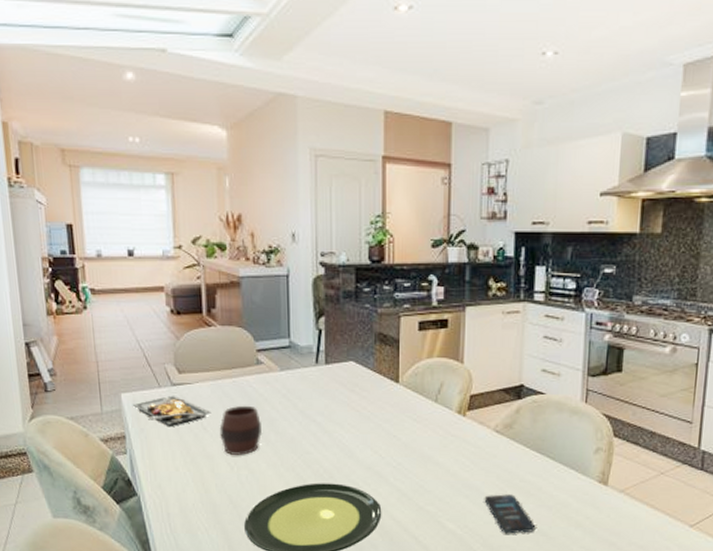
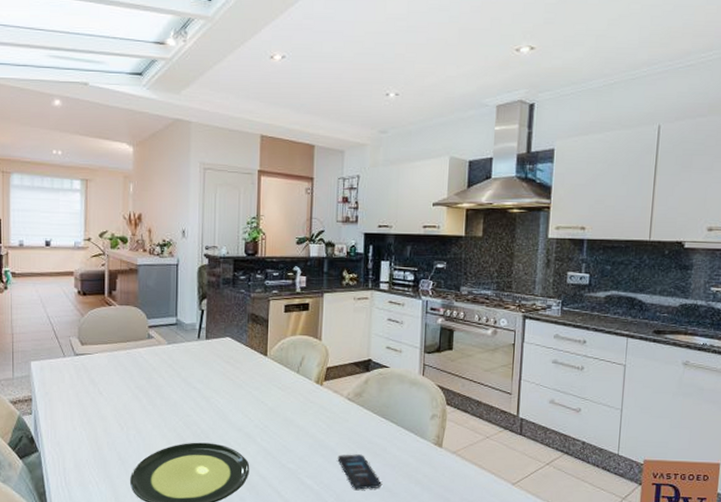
plate: present [132,395,212,428] -> none [40,364,107,392]
cup: present [219,405,263,455] -> none [113,373,150,417]

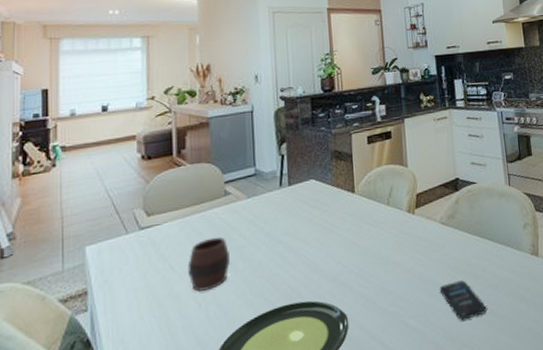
cup: none [113,373,150,417] -> present [187,237,231,292]

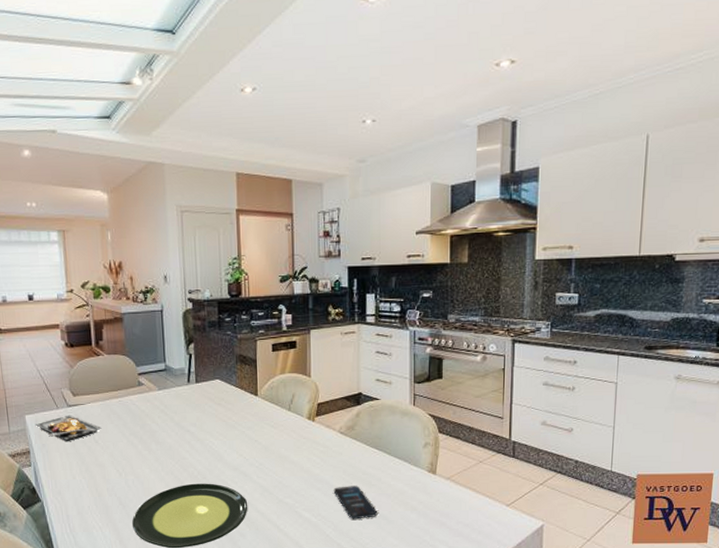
plate: none [97,239,180,274] -> present [35,415,102,442]
cup: present [187,237,231,292] -> none [109,420,146,463]

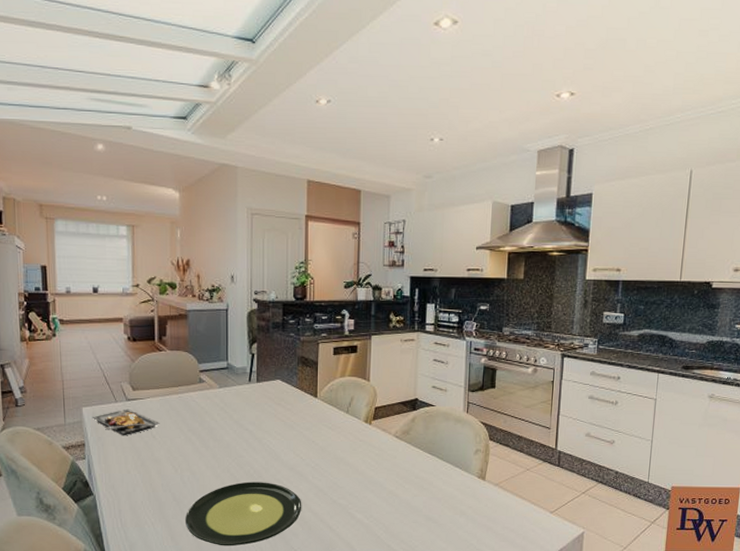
smartphone: present [333,486,378,519] -> none [386,489,428,522]

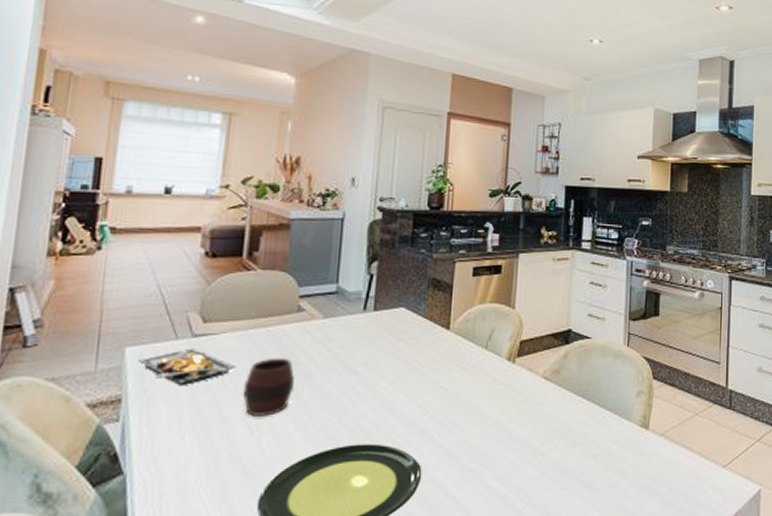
cup: none [166,417,203,459] -> present [242,357,295,416]

